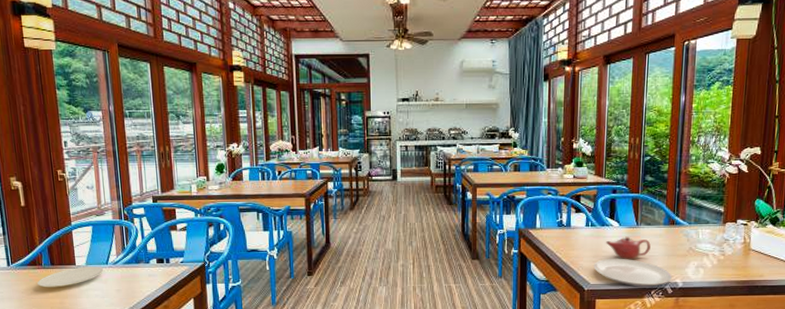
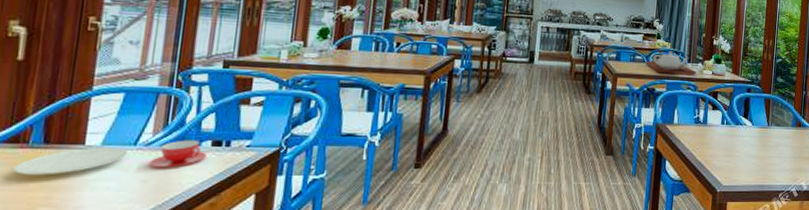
teacup: none [118,259,155,280] -> present [149,140,207,168]
tea set: none [503,158,557,181] -> present [645,51,697,75]
plate: present [593,258,672,287] -> none [726,158,798,189]
teapot: present [605,236,651,259] -> none [738,136,780,160]

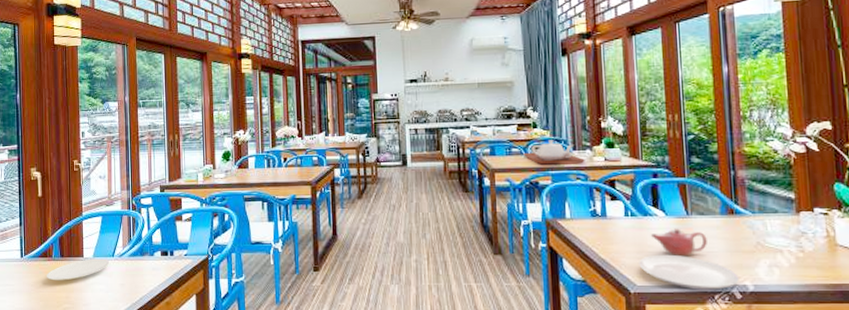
teacup: present [149,140,207,168] -> none [123,251,159,274]
plate: none [726,158,798,189] -> present [639,254,739,290]
teapot: none [738,136,780,160] -> present [650,228,707,256]

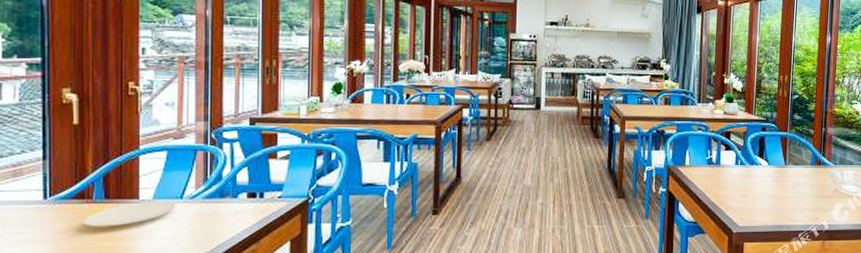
tea set: present [523,140,585,165] -> none [653,92,707,116]
plate: present [639,254,739,290] -> none [742,199,819,229]
teapot: present [650,228,707,256] -> none [754,176,798,200]

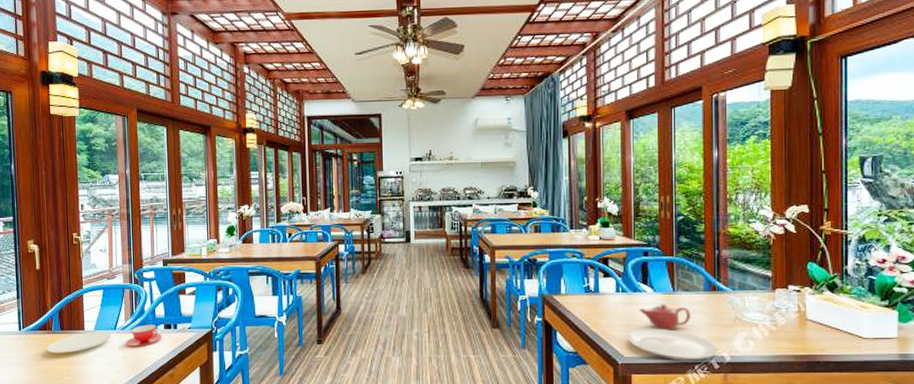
teacup: none [195,192,244,219] -> present [126,324,162,347]
plate: none [742,199,819,229] -> present [627,328,718,361]
teapot: none [754,176,798,200] -> present [639,304,690,329]

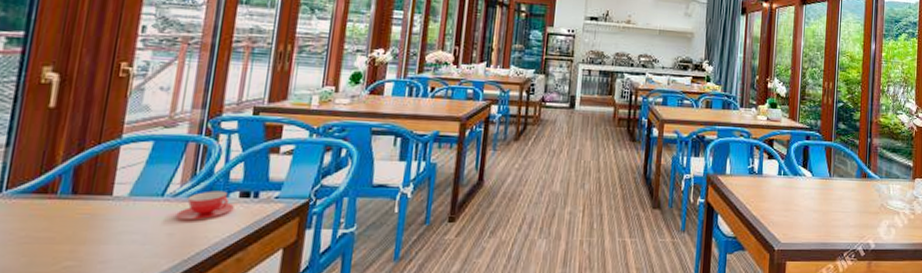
plate: present [46,331,112,354] -> none [41,198,156,228]
plate: present [627,328,718,361] -> none [785,213,864,248]
teapot: present [639,304,690,329] -> none [797,189,843,215]

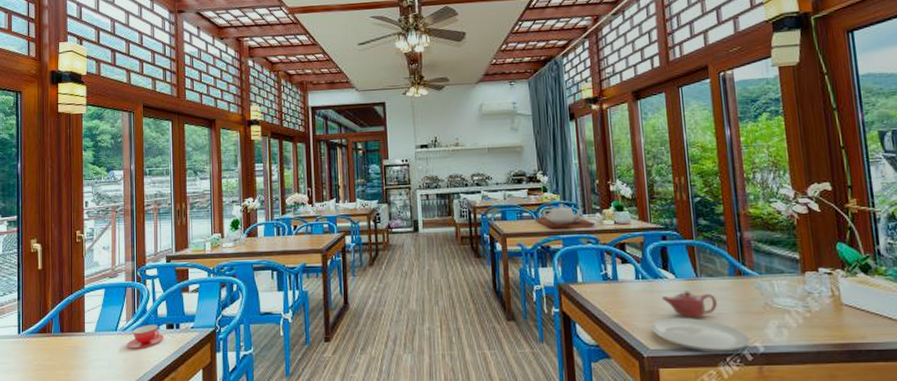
tea set: none [694,95,750,121] -> present [534,203,595,229]
plate: none [785,213,864,248] -> present [651,317,750,353]
teapot: none [797,189,843,215] -> present [661,290,717,318]

